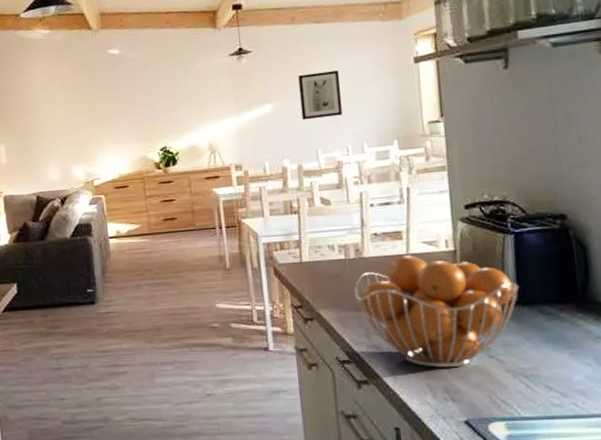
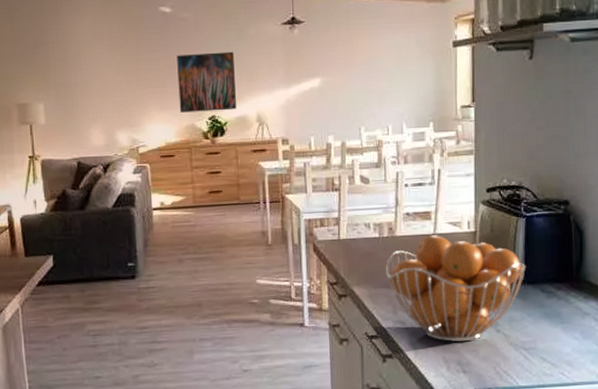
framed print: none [126,85,187,146] -> present [177,51,236,113]
wall art: present [298,70,342,121] -> none [346,48,386,97]

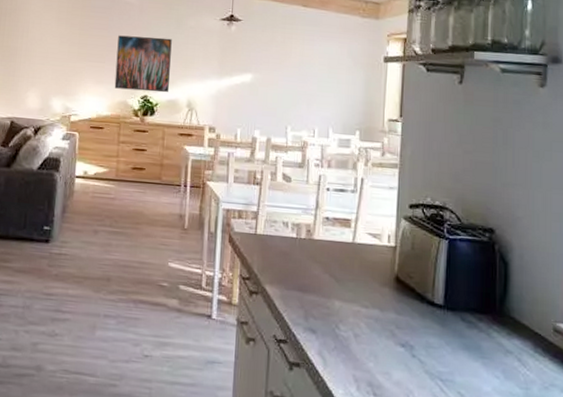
fruit basket: present [386,235,526,342] -> none [301,243,446,362]

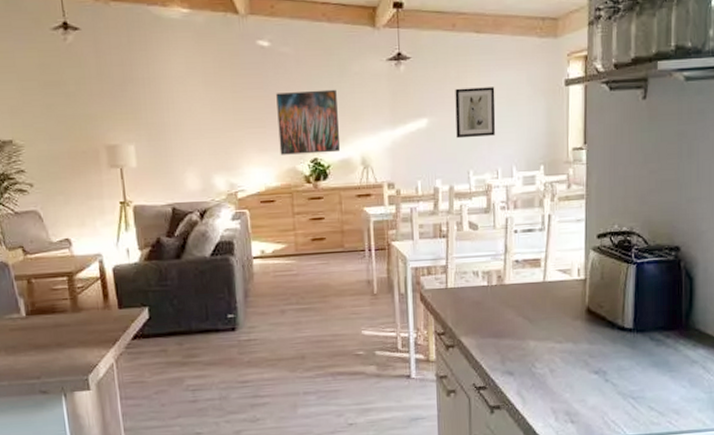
wall art: none [278,51,317,98] -> present [455,87,496,139]

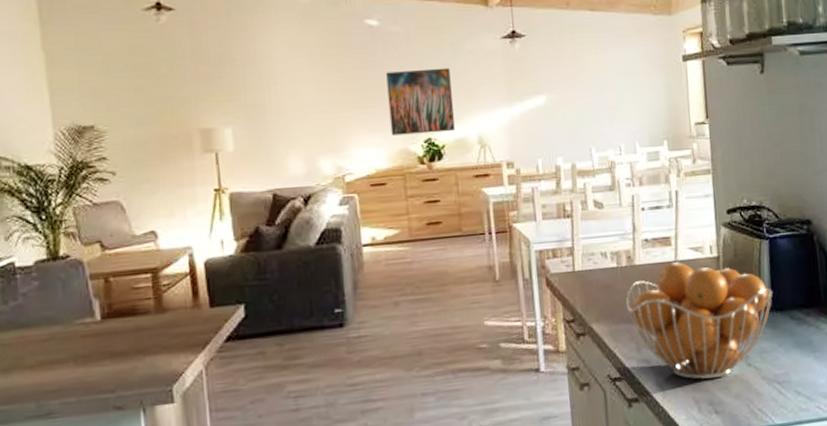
wall art: present [455,87,496,139] -> none [572,63,616,115]
fruit basket: none [495,283,635,392] -> present [626,262,773,380]

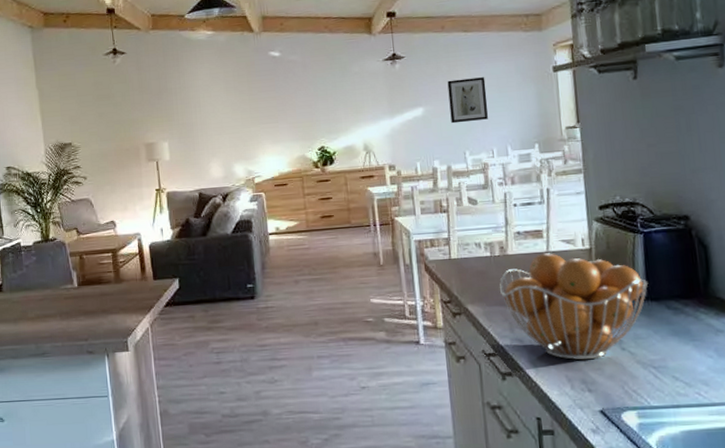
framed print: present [386,67,455,136] -> none [286,87,344,145]
wall art: none [572,63,616,115] -> present [447,77,488,124]

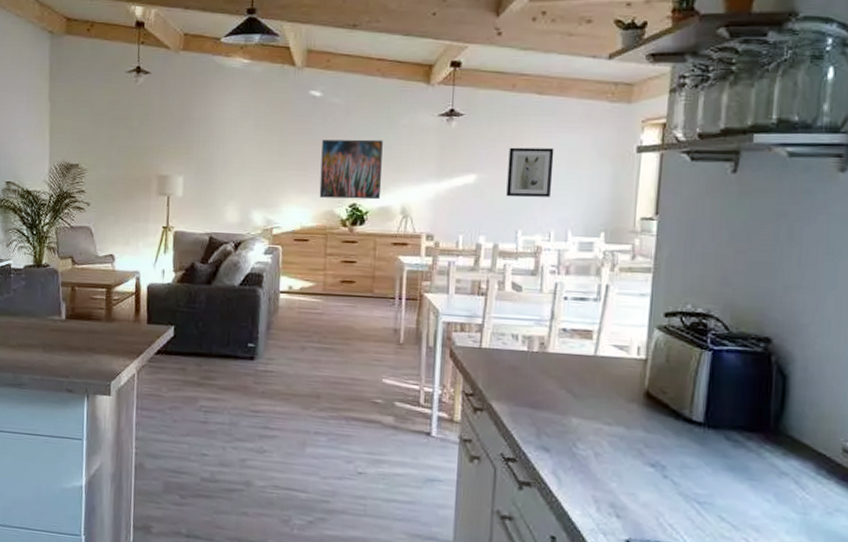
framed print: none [286,87,344,145] -> present [319,139,383,200]
fruit basket: present [500,253,648,360] -> none [532,357,707,483]

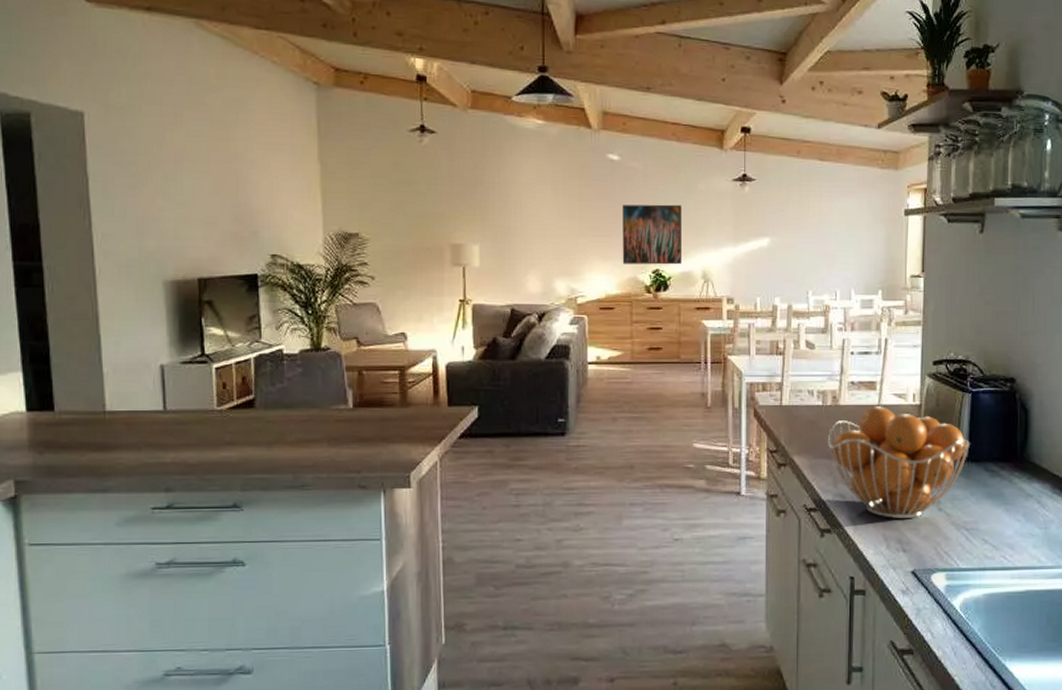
wall art: present [506,147,554,198] -> none [797,211,836,259]
fruit basket: none [532,357,707,483] -> present [828,406,970,518]

